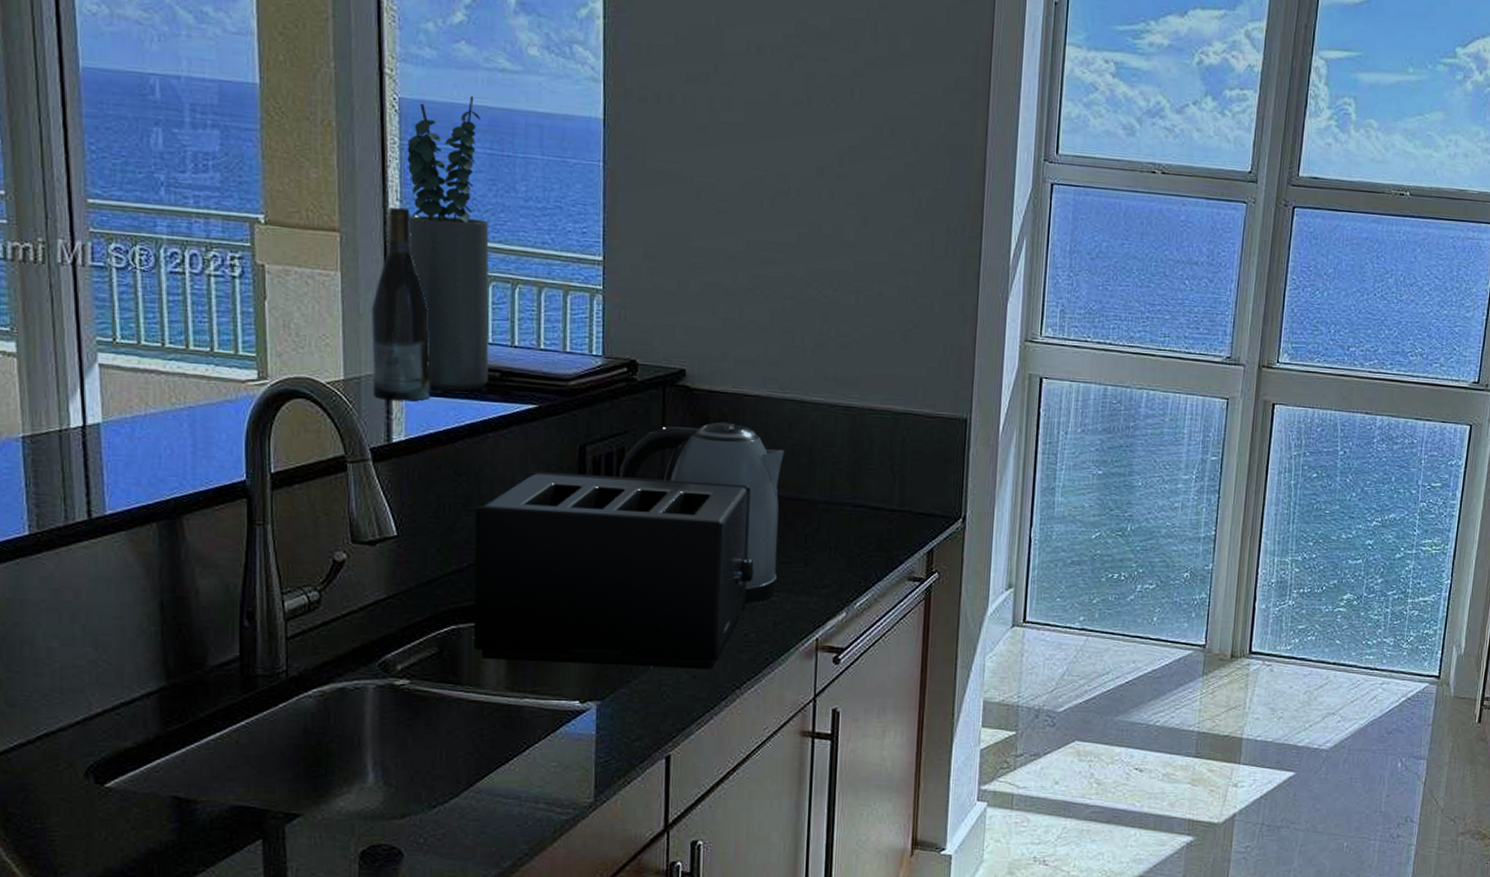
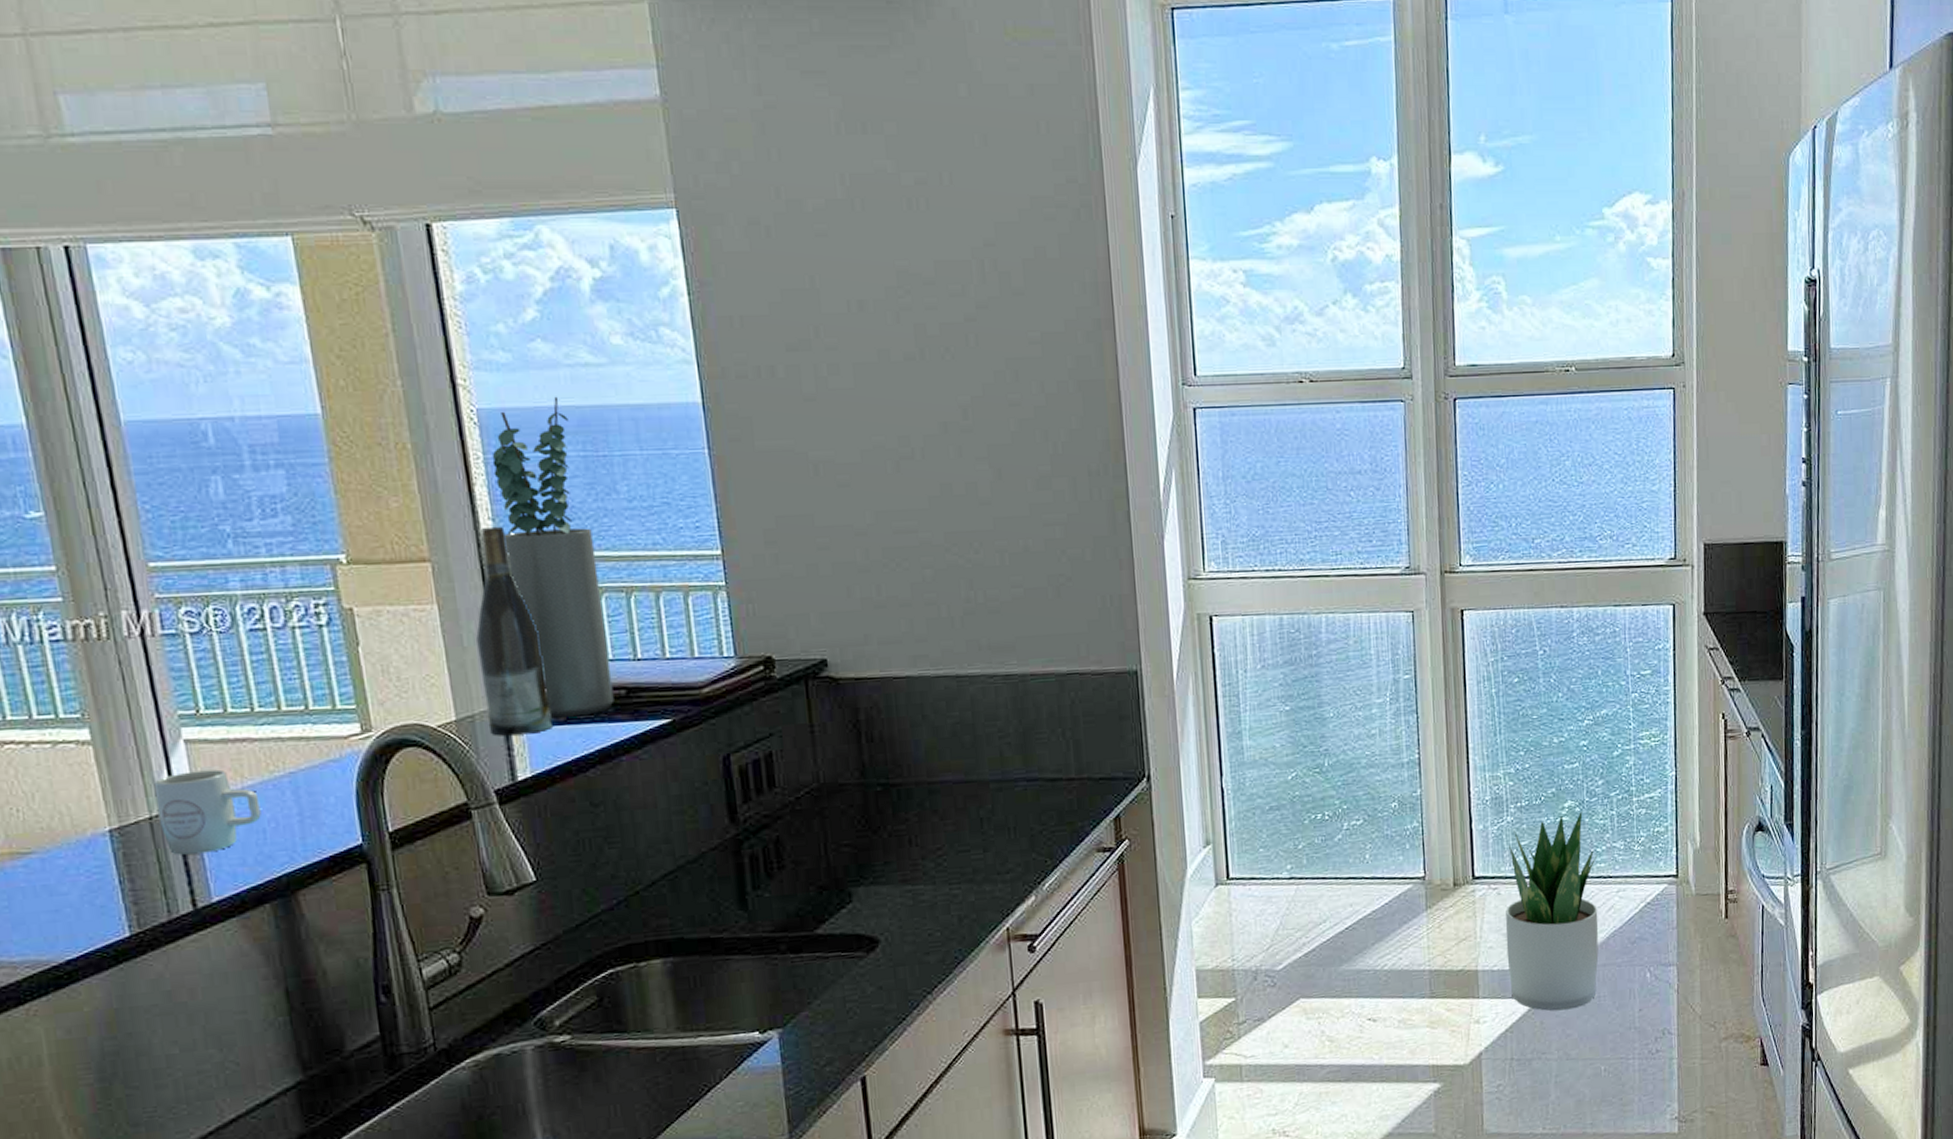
mug: none [67,393,159,469] -> present [153,769,261,855]
toaster: present [473,470,754,669] -> none [617,774,930,1001]
kettle: present [620,421,784,604] -> none [769,709,956,901]
planter: none [1270,605,1368,786] -> present [1505,812,1599,1011]

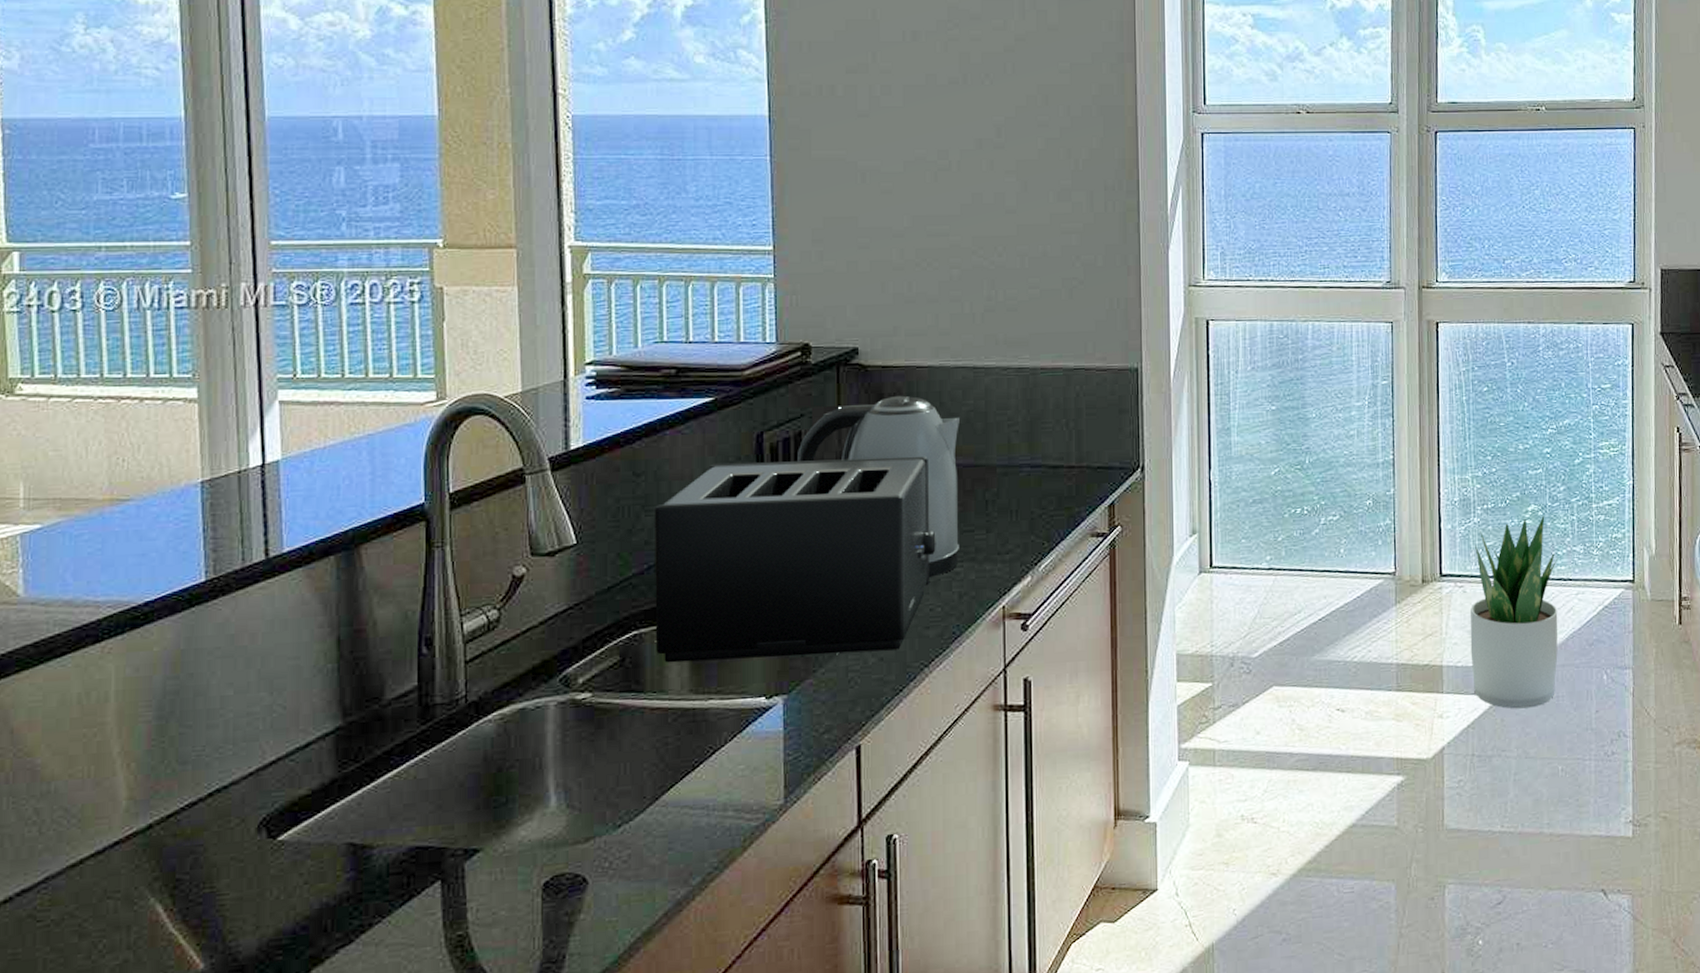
mug: present [153,769,261,855] -> none [246,429,338,507]
wine bottle: present [476,526,554,736] -> none [548,218,608,408]
vase: present [492,396,615,718] -> none [580,106,665,393]
toaster: none [617,774,930,1001] -> present [654,456,936,663]
kettle: none [769,709,956,901] -> present [797,395,959,577]

